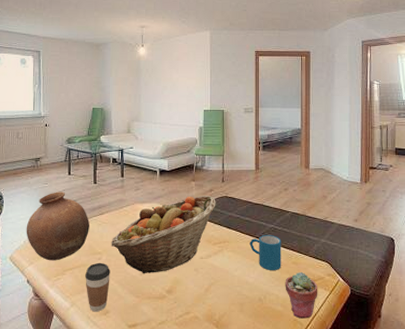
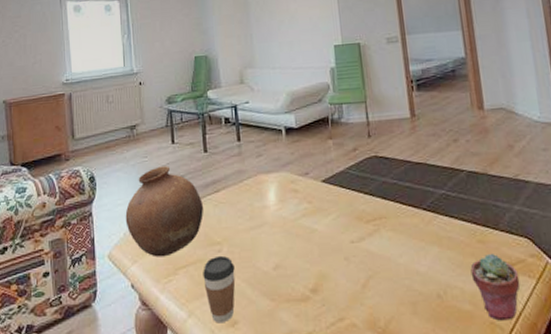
fruit basket: present [111,196,216,274] -> none [232,157,364,269]
mug: present [249,234,282,270] -> none [414,203,463,254]

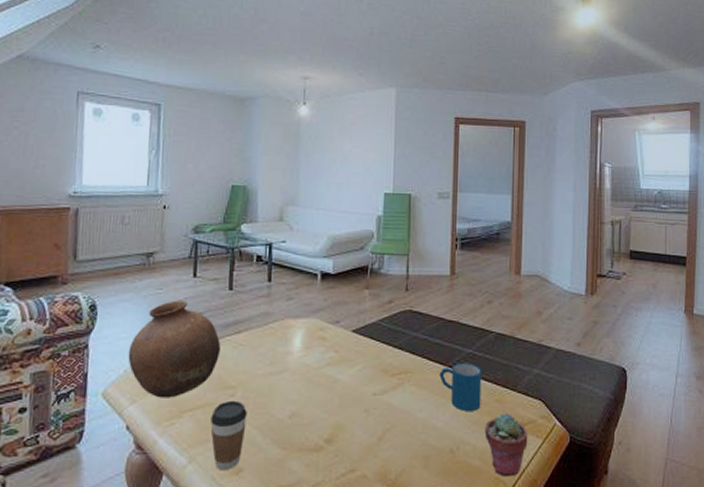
mug: none [414,203,463,254] -> present [439,362,482,411]

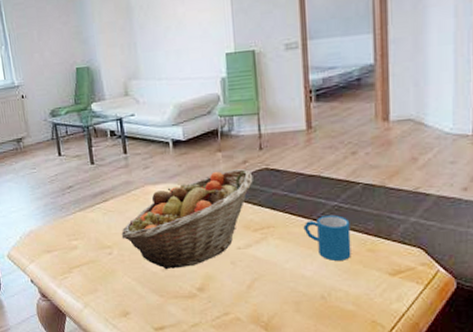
pottery: present [128,300,222,398] -> none [19,177,94,258]
coffee cup: present [210,400,247,471] -> none [95,257,126,314]
fruit basket: none [249,309,397,417] -> present [121,169,253,270]
potted succulent: present [485,412,528,477] -> none [357,261,407,320]

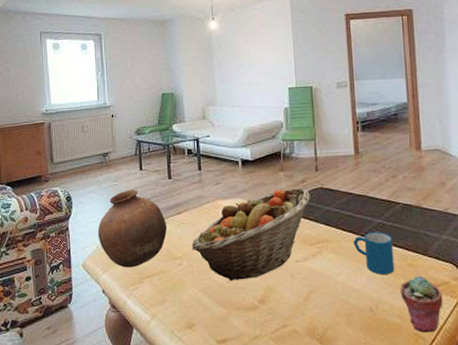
pottery: none [19,177,94,258] -> present [98,189,168,268]
potted succulent: none [357,261,407,320] -> present [400,275,443,333]

